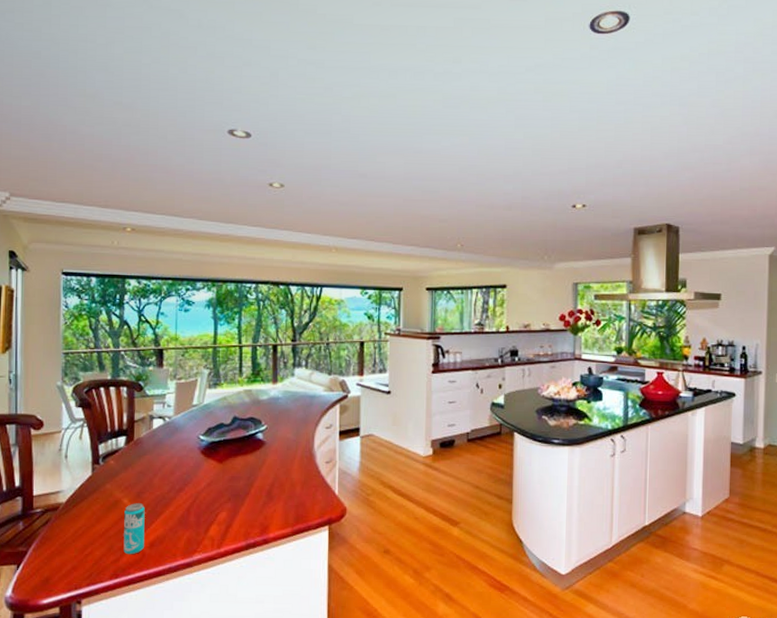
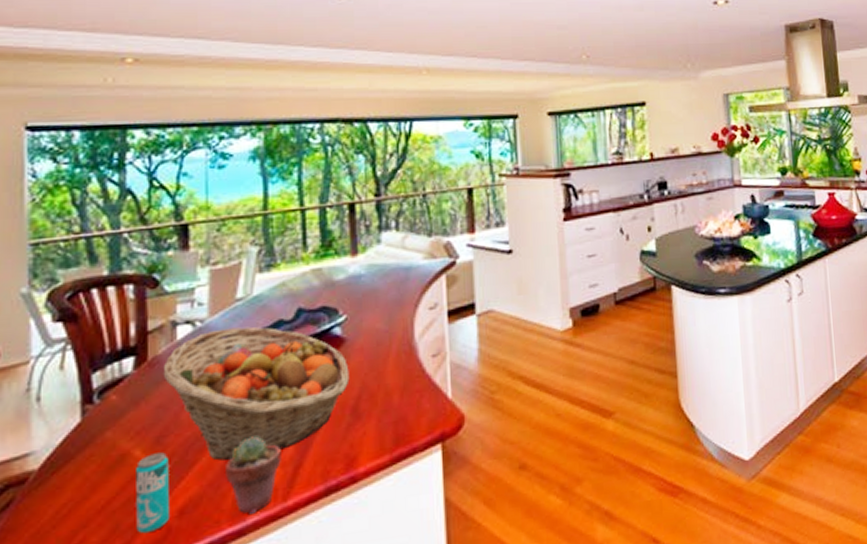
fruit basket: none [143,425,267,516] -> present [163,326,350,461]
potted succulent: none [181,501,218,553] -> present [226,436,281,514]

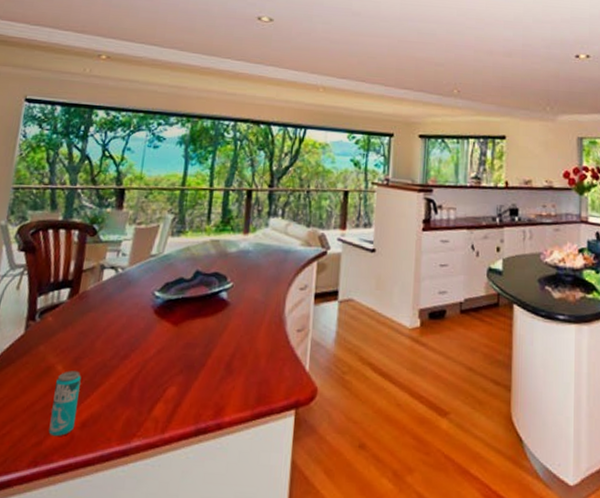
fruit basket: present [163,326,350,461] -> none [88,277,229,389]
potted succulent: present [226,436,281,514] -> none [121,372,166,439]

